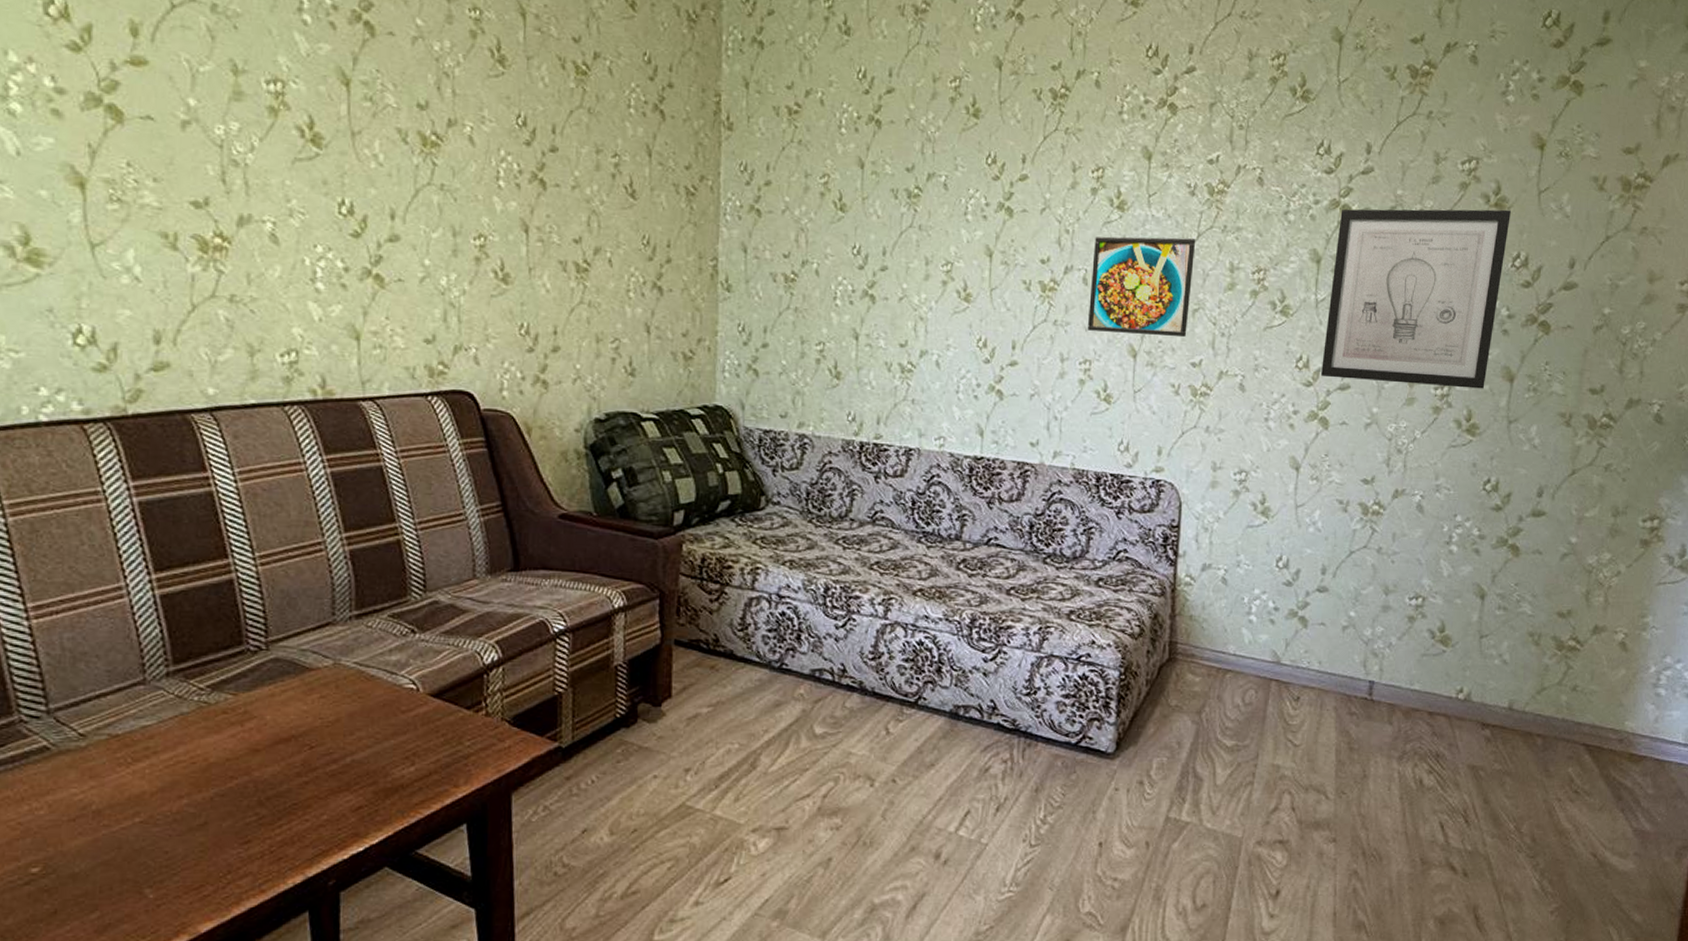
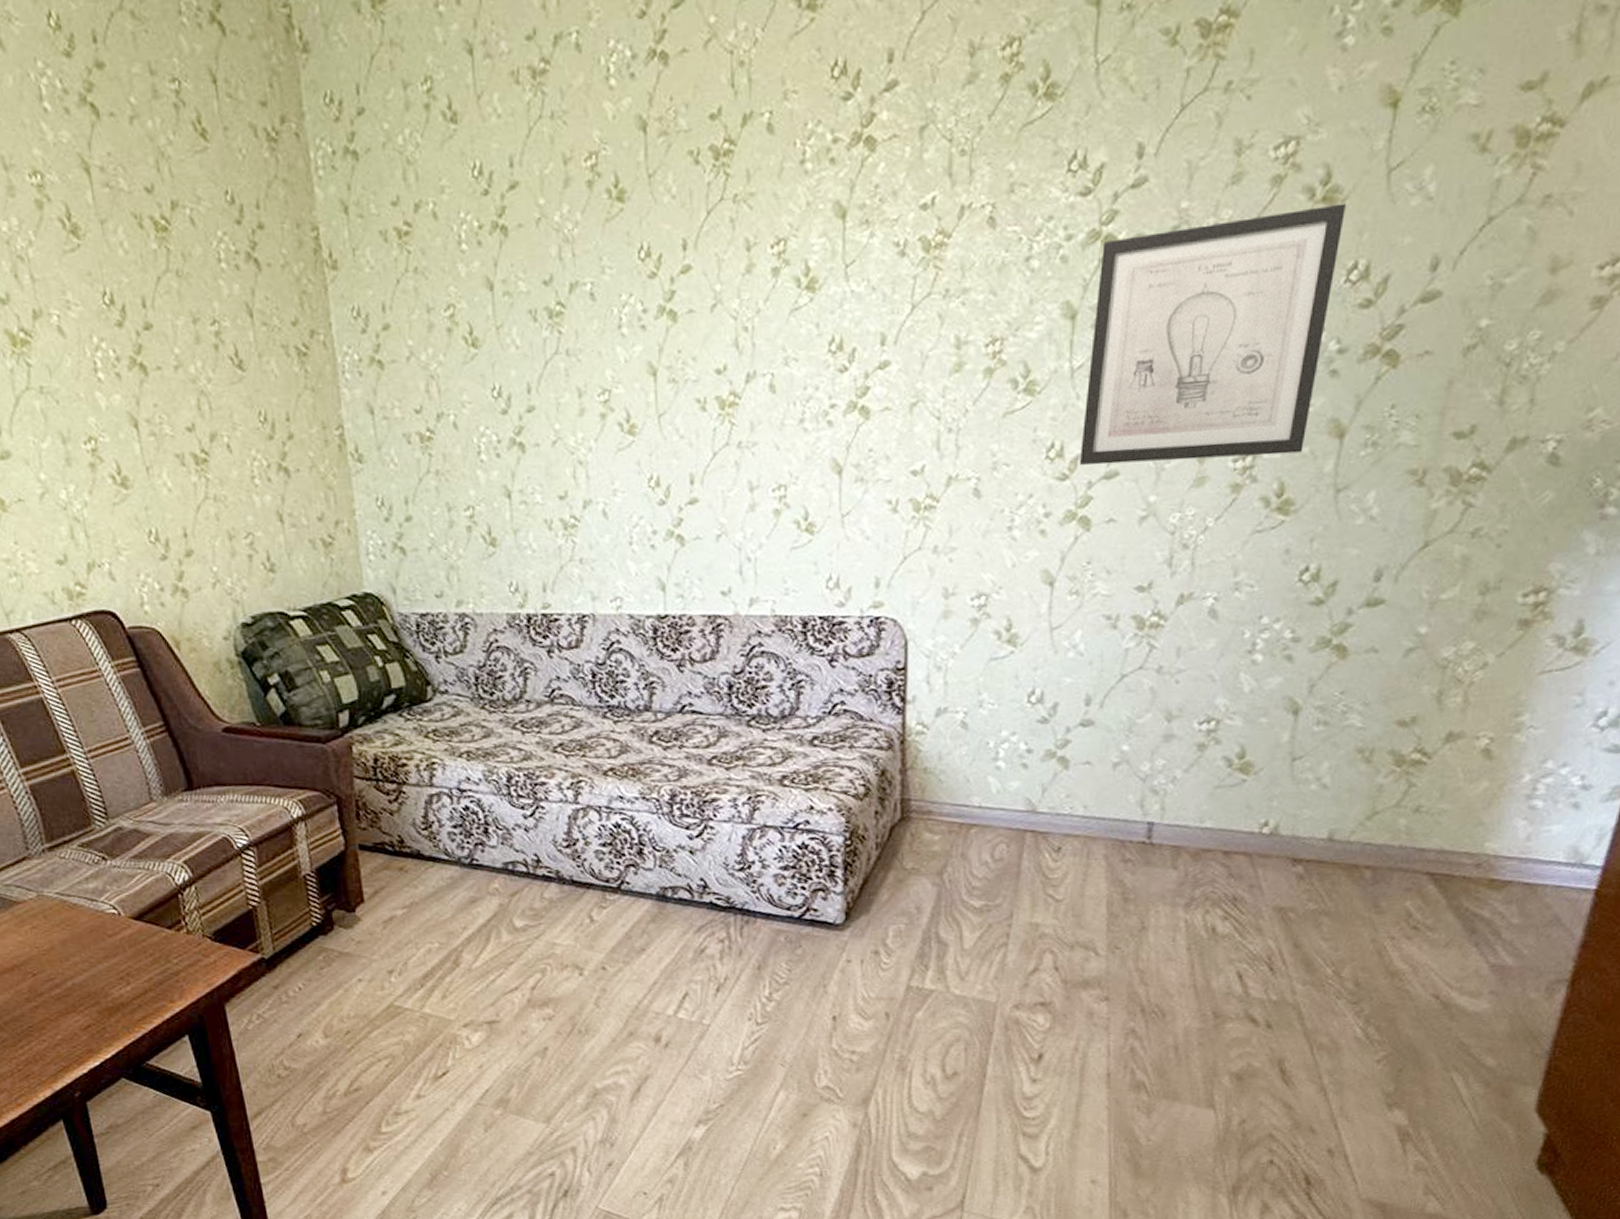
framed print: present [1087,236,1196,337] -> none [778,313,910,449]

